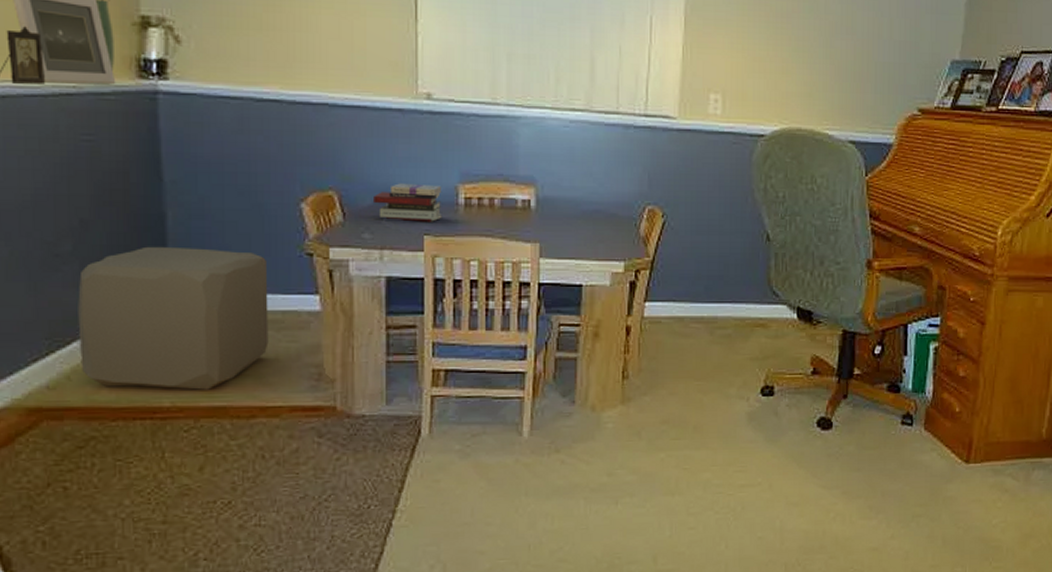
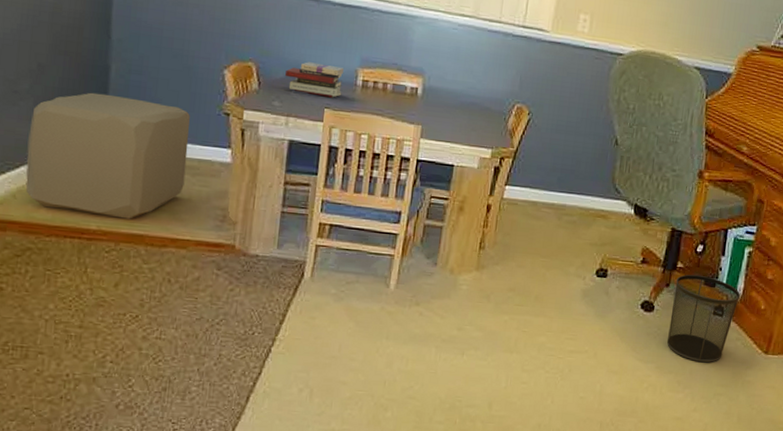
waste bin: none [852,380,931,482] -> present [667,274,741,363]

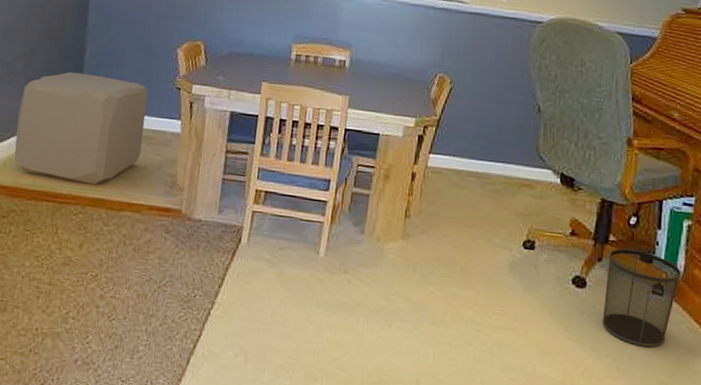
books: present [285,62,345,98] -> none [229,39,280,72]

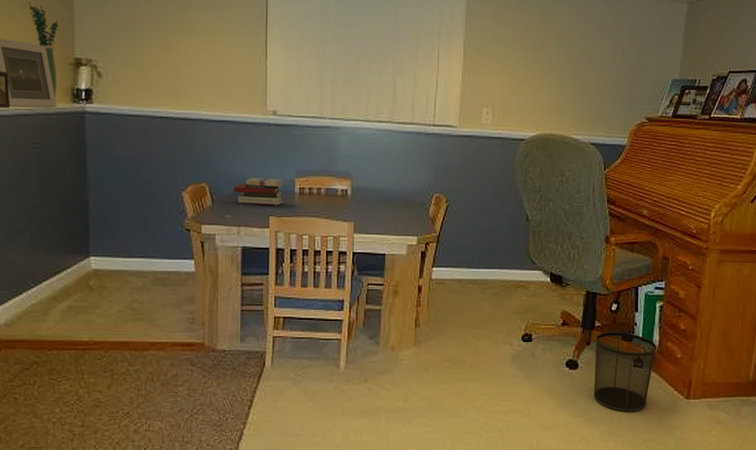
pouf: present [14,71,148,185] -> none [27,223,158,329]
books: none [229,39,280,72] -> present [234,177,283,206]

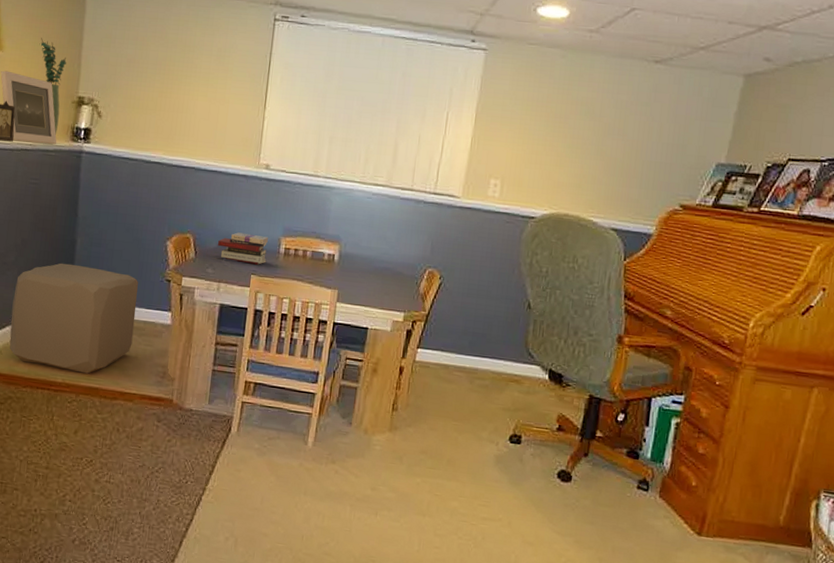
pouf: none [27,223,158,329] -> present [9,263,138,374]
waste bin: present [594,331,657,412] -> none [587,444,668,541]

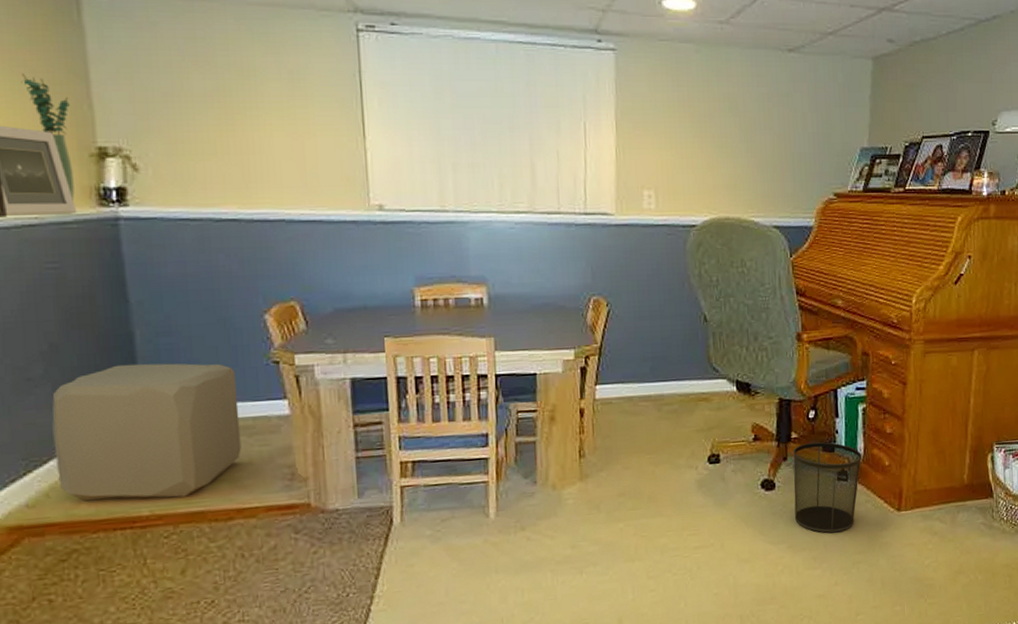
books: present [218,232,269,265] -> none [334,289,401,325]
waste bin: none [587,444,668,541] -> present [793,442,863,534]

